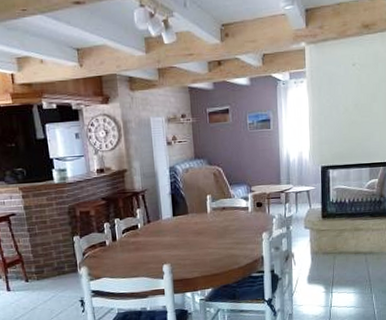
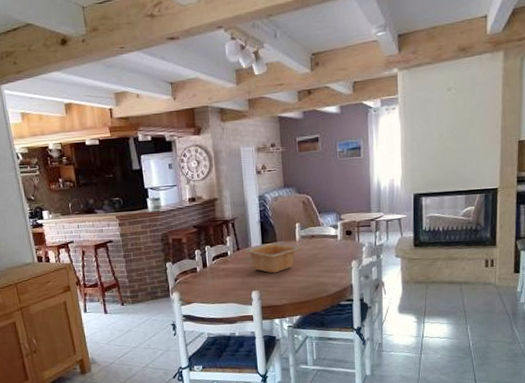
serving bowl: none [153,215,214,246] -> present [242,243,302,274]

